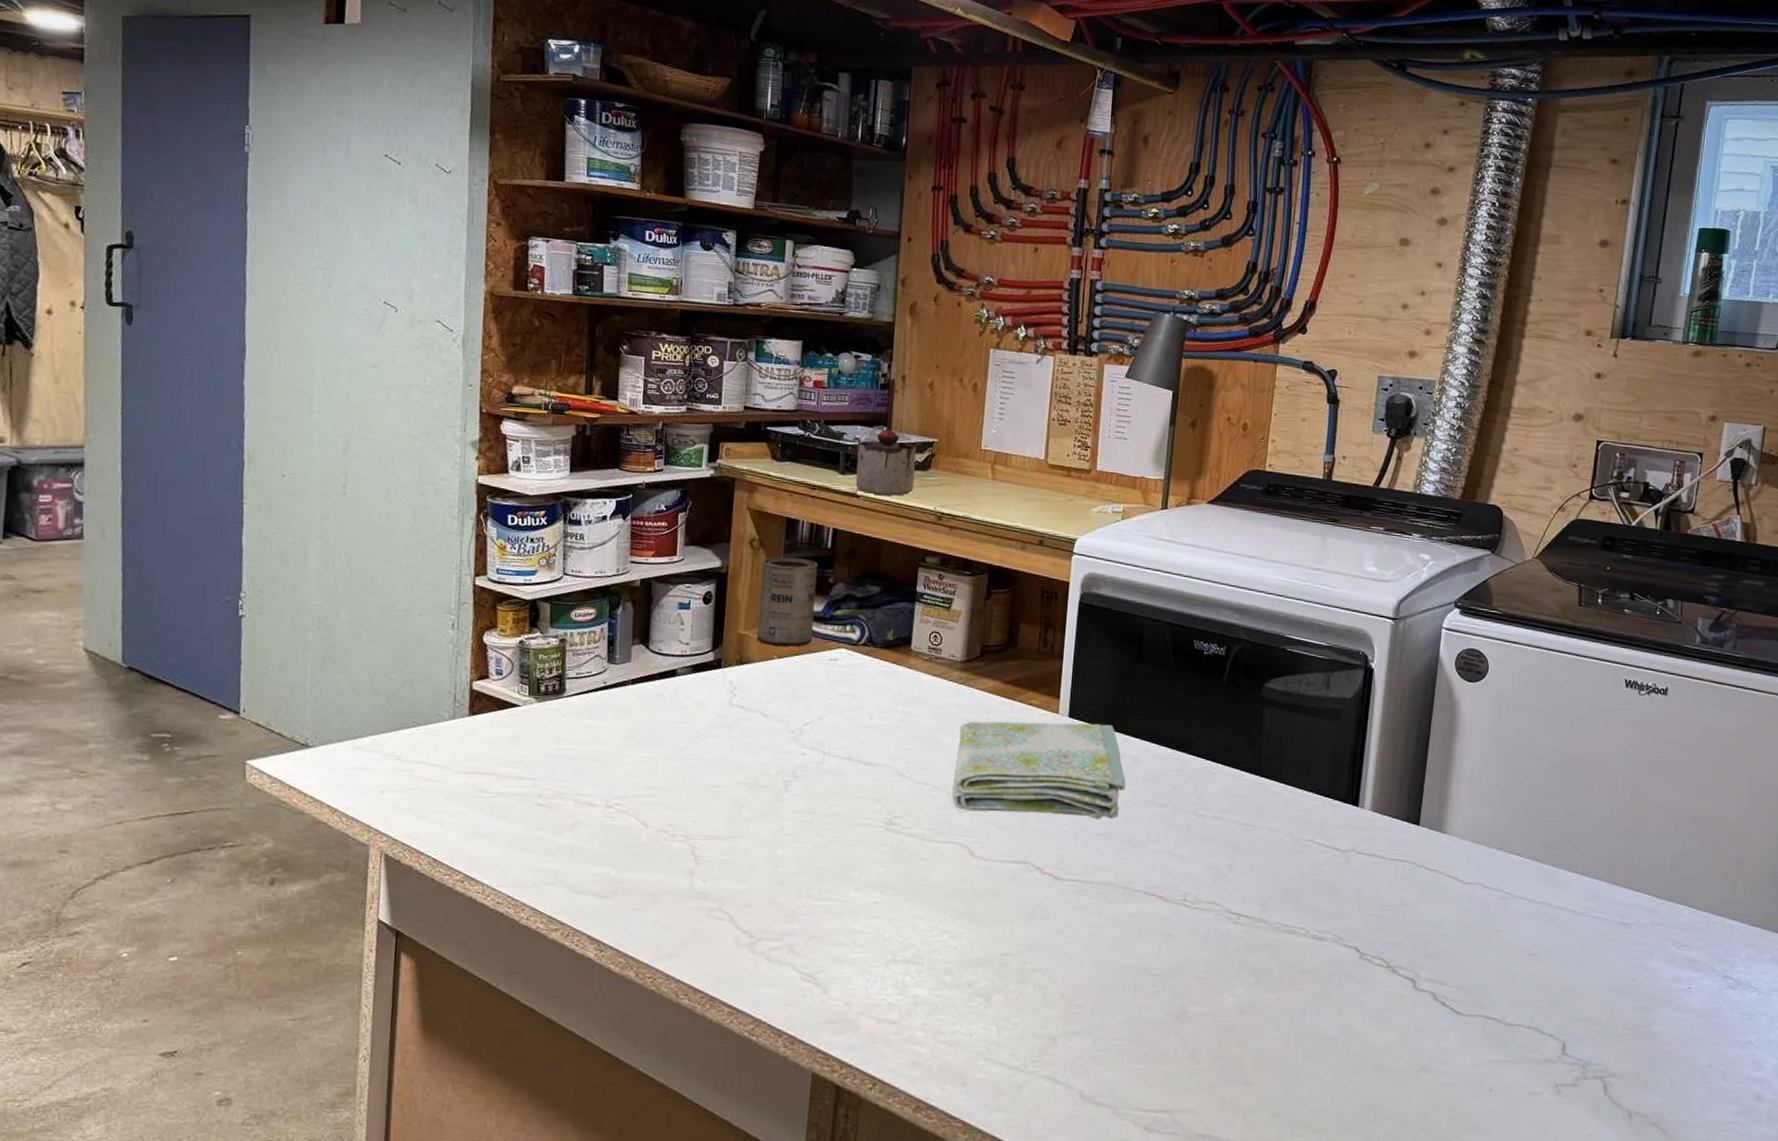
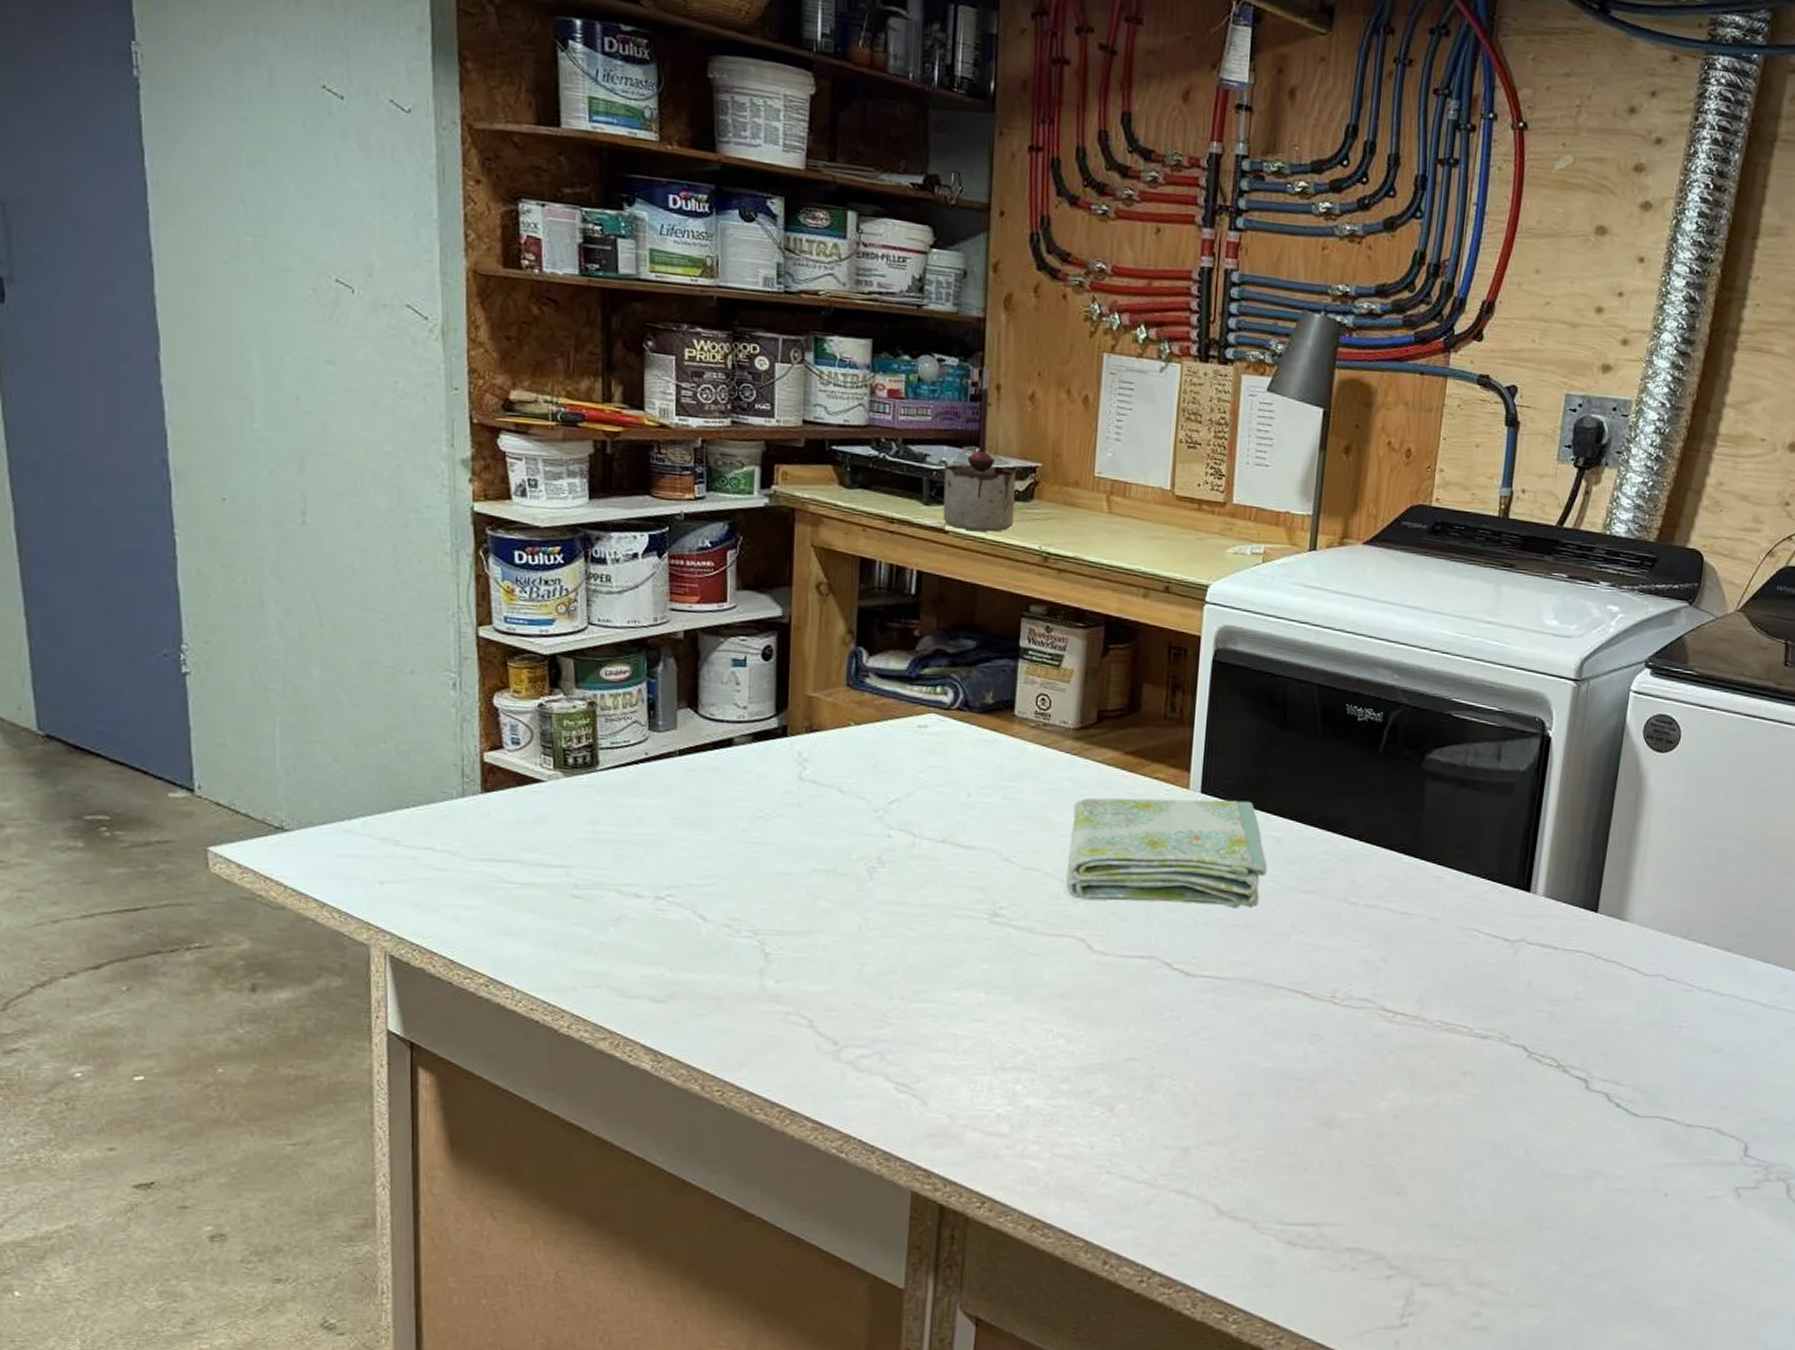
paint can: present [756,557,818,647] -> none [828,604,900,711]

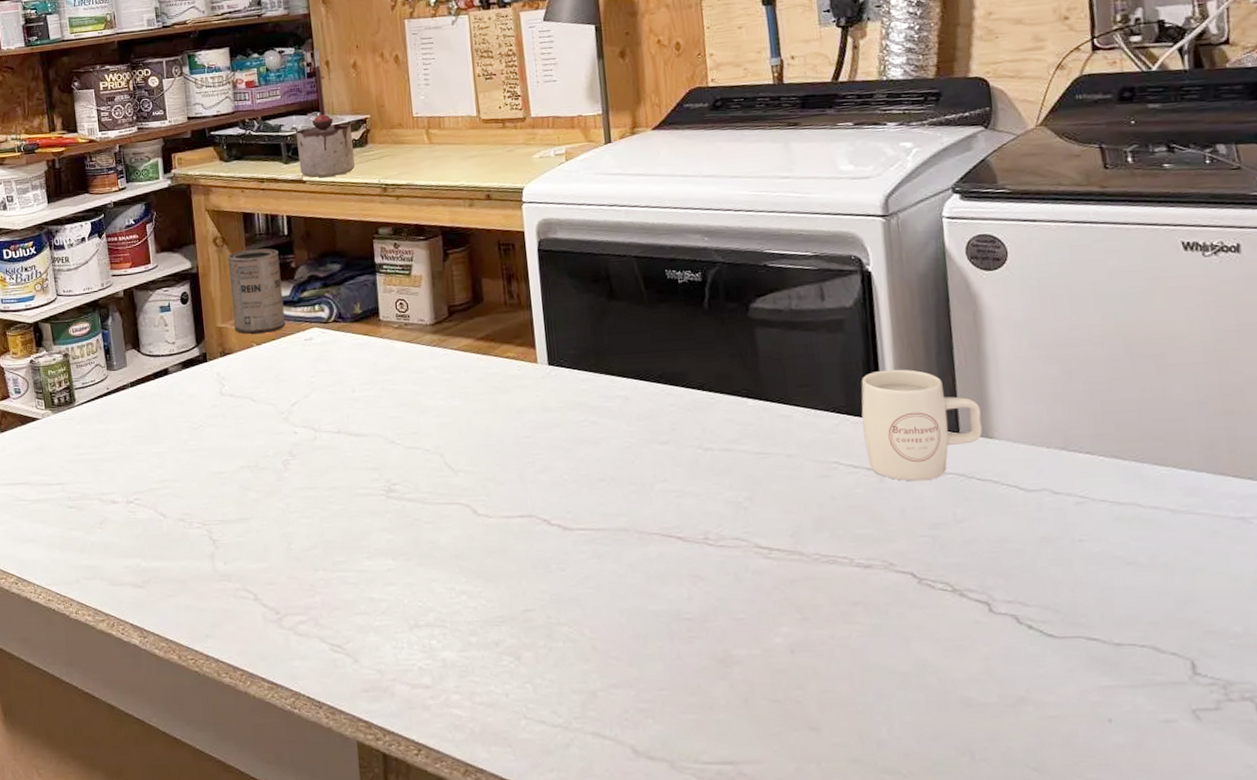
paint can: none [828,604,900,711] -> present [227,248,285,334]
towel: present [1065,797,1268,909] -> none [440,367,621,470]
mug: none [1507,840,1622,957] -> present [861,369,983,482]

